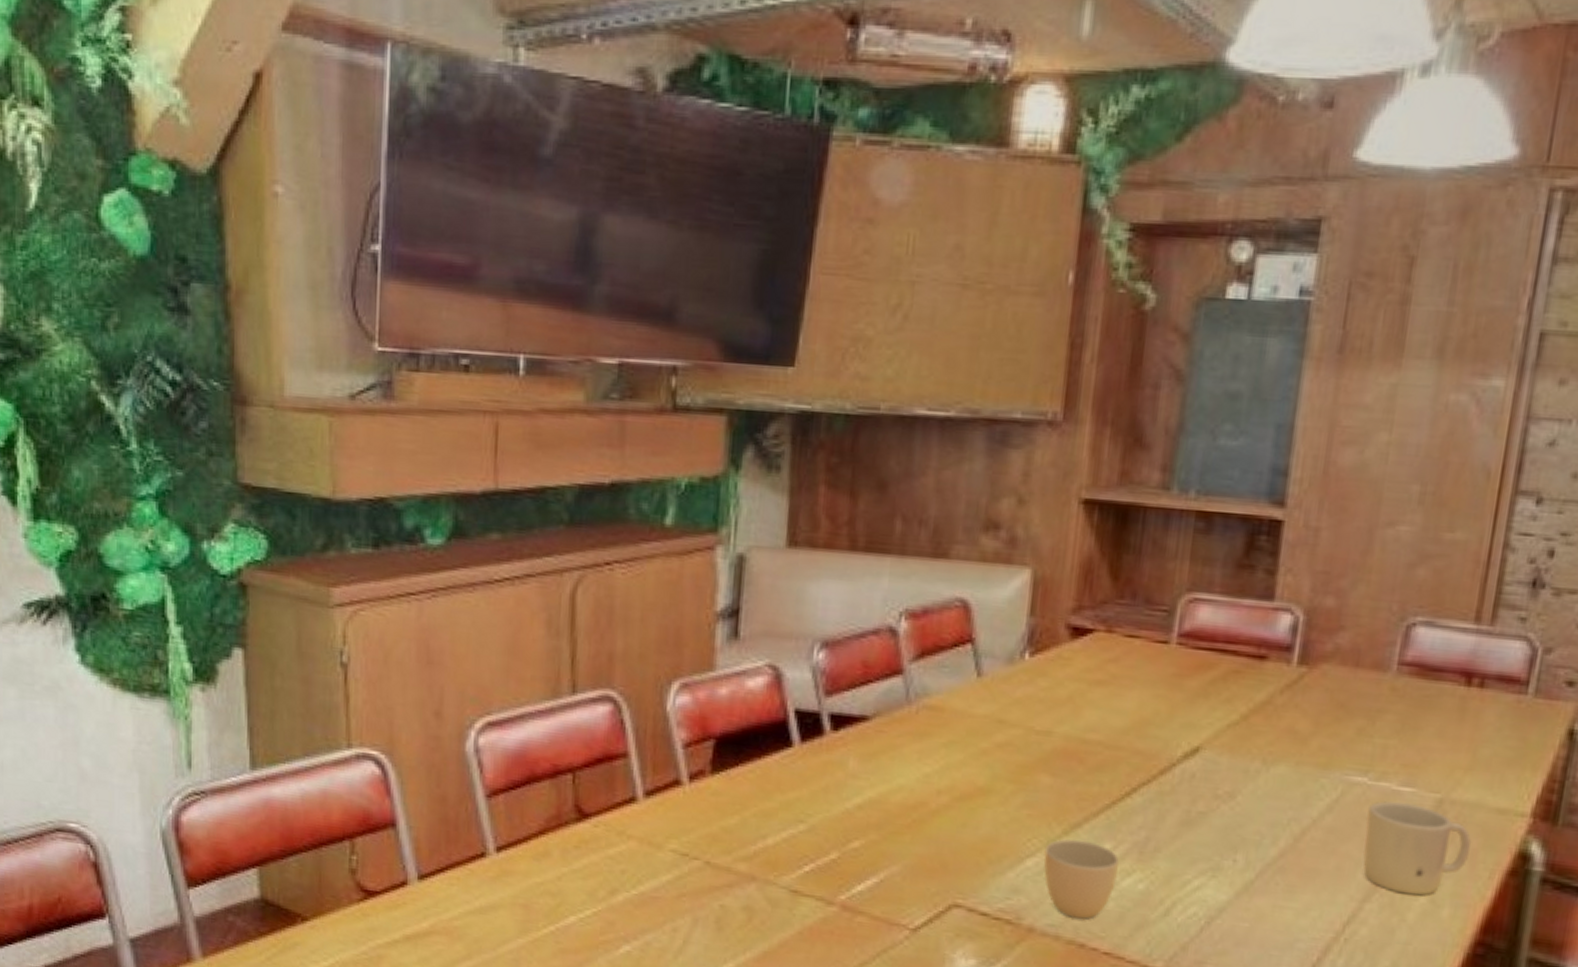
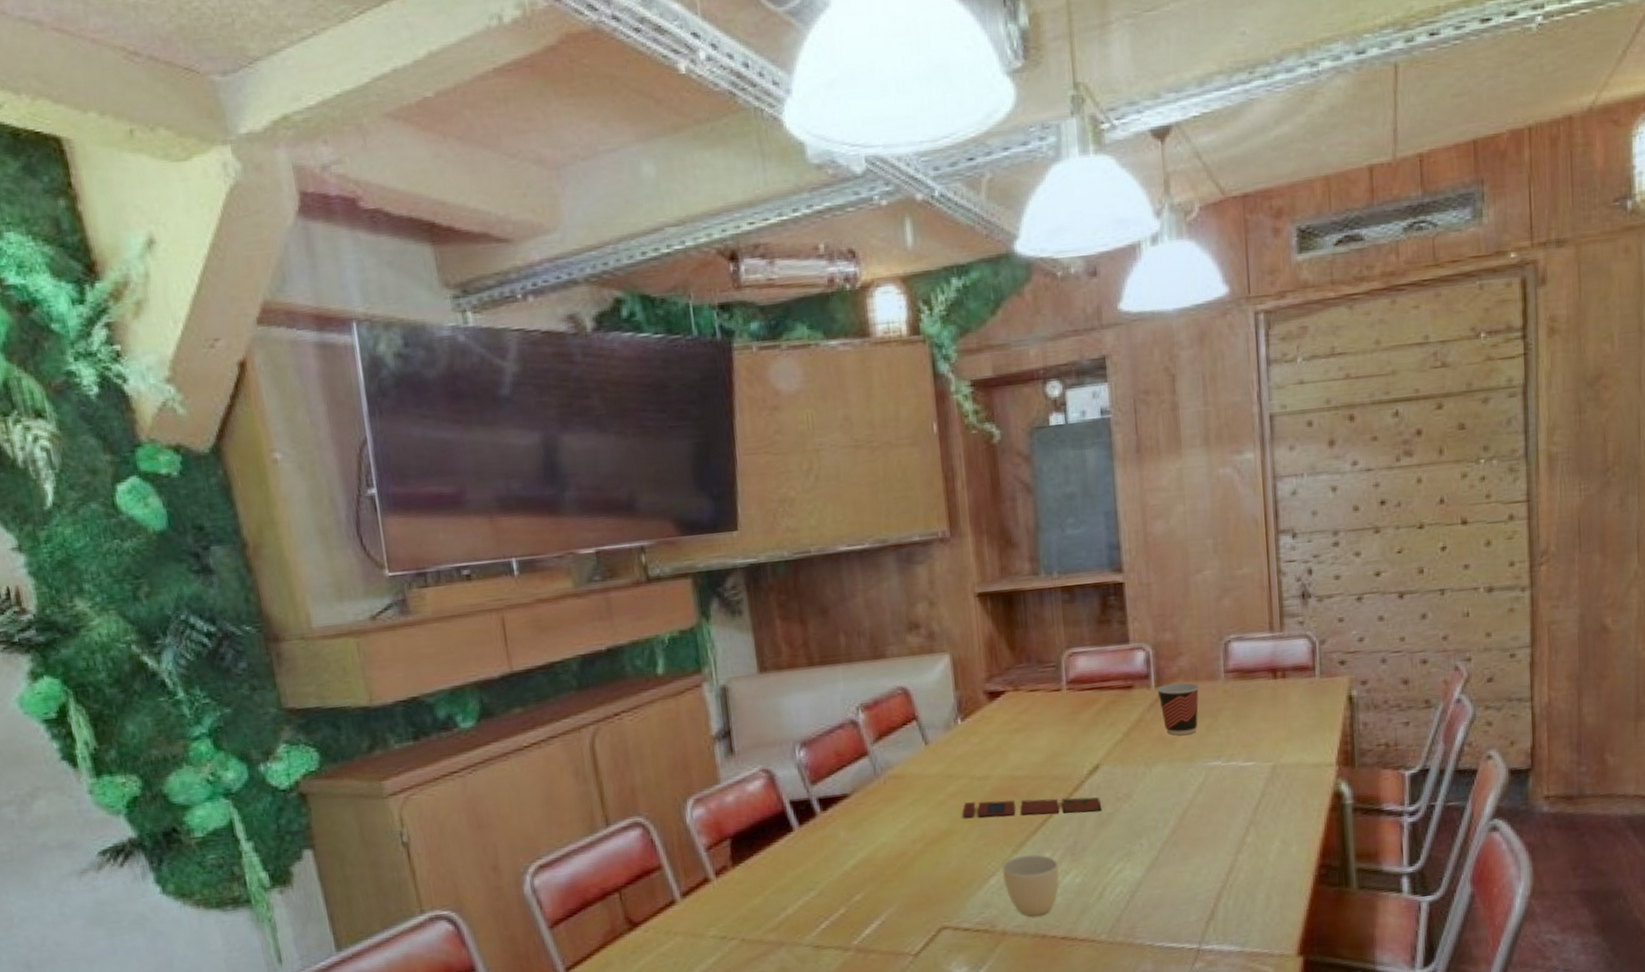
papers: none [1008,757,1193,808] -> present [962,797,1102,817]
cup: none [1299,663,1360,734] -> present [1157,683,1200,735]
mug: present [1363,801,1472,896] -> none [1226,773,1302,842]

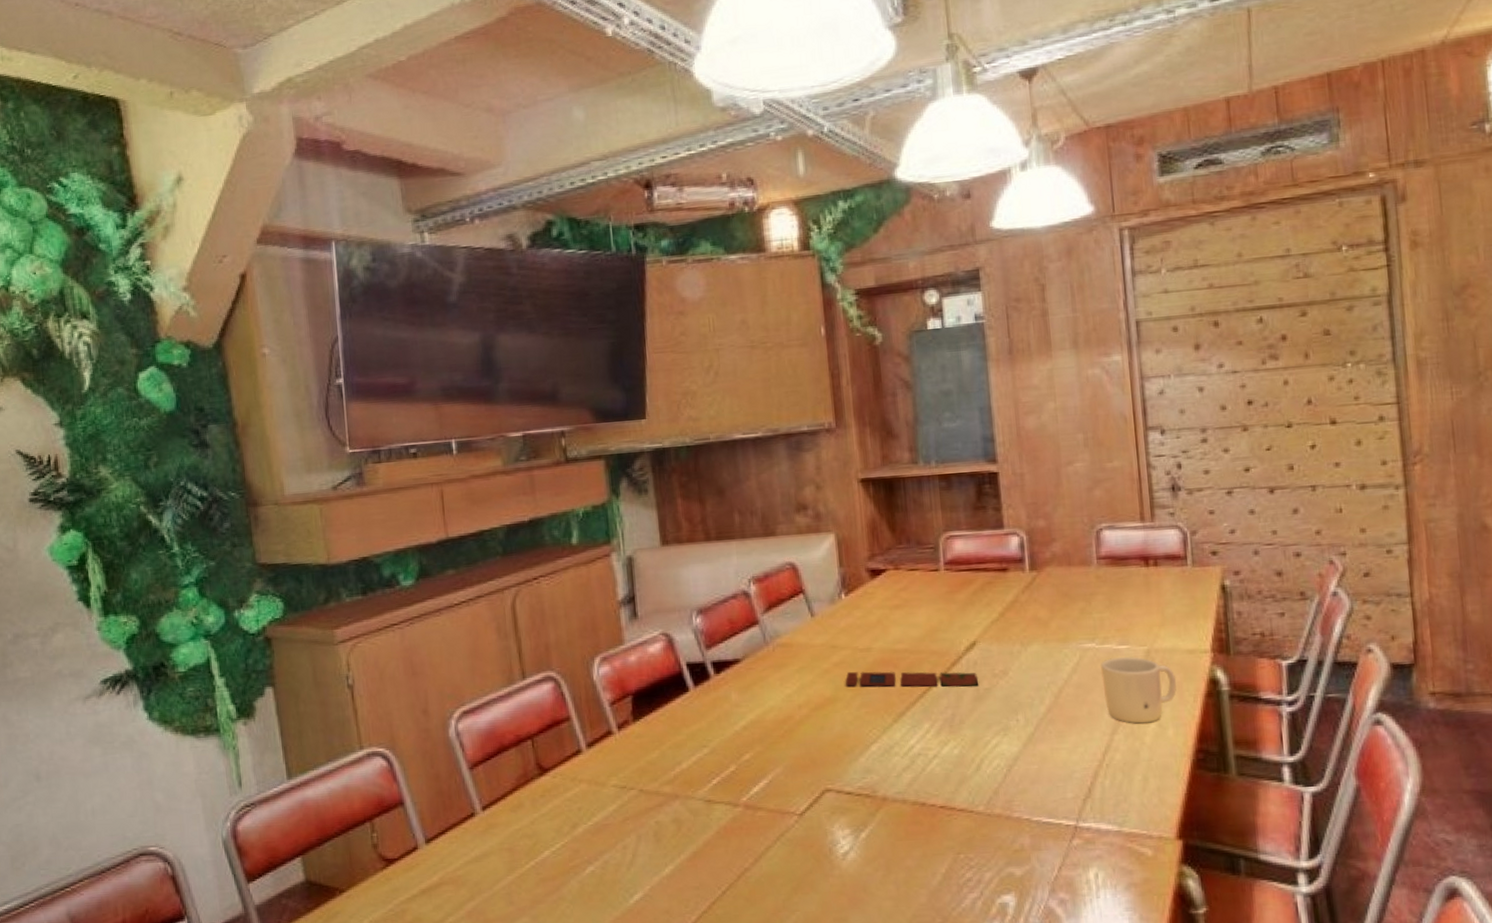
cup: present [1001,853,1060,917] -> none [882,724,939,785]
cup: present [1157,683,1200,735] -> none [1031,567,1073,617]
mug: none [1226,773,1302,842] -> present [1100,656,1177,724]

